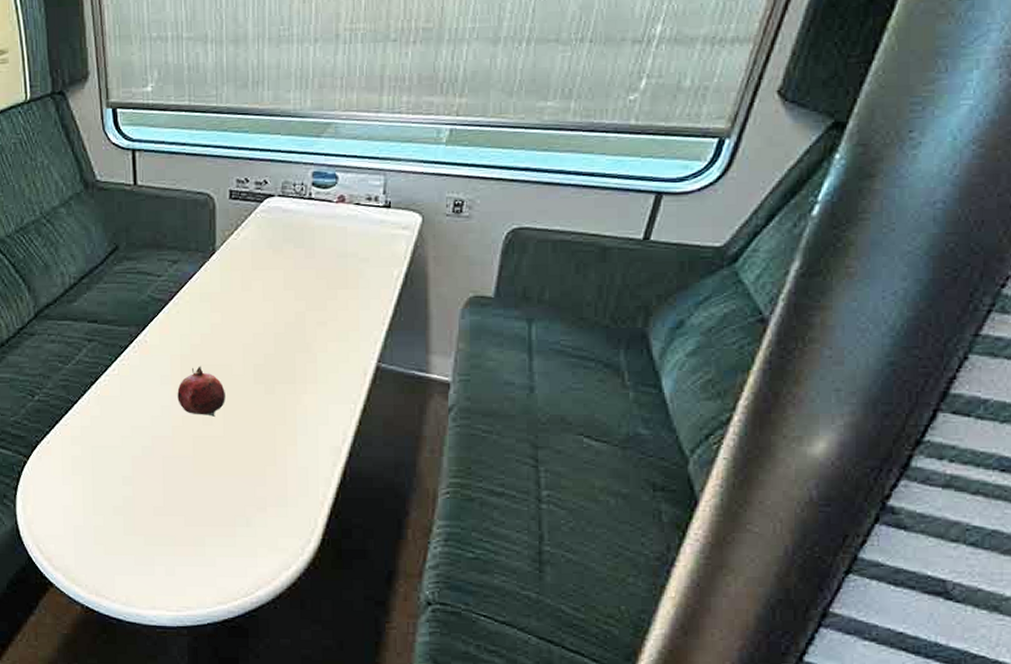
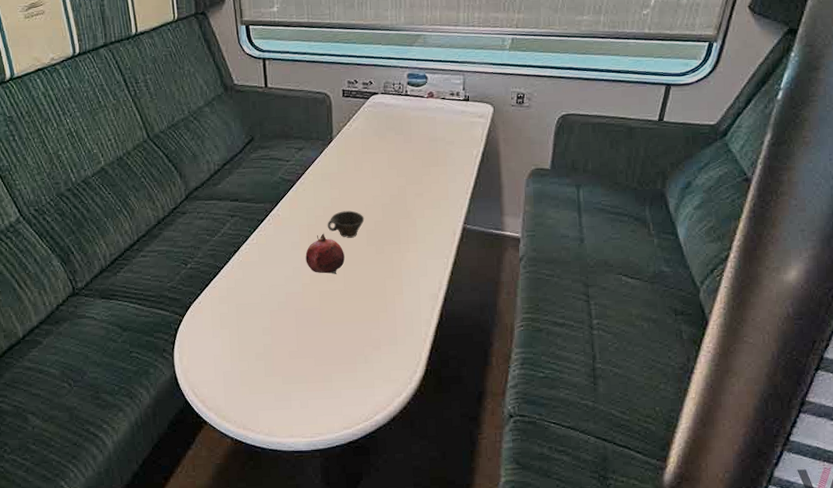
cup: none [205,339,252,373] -> present [327,210,365,238]

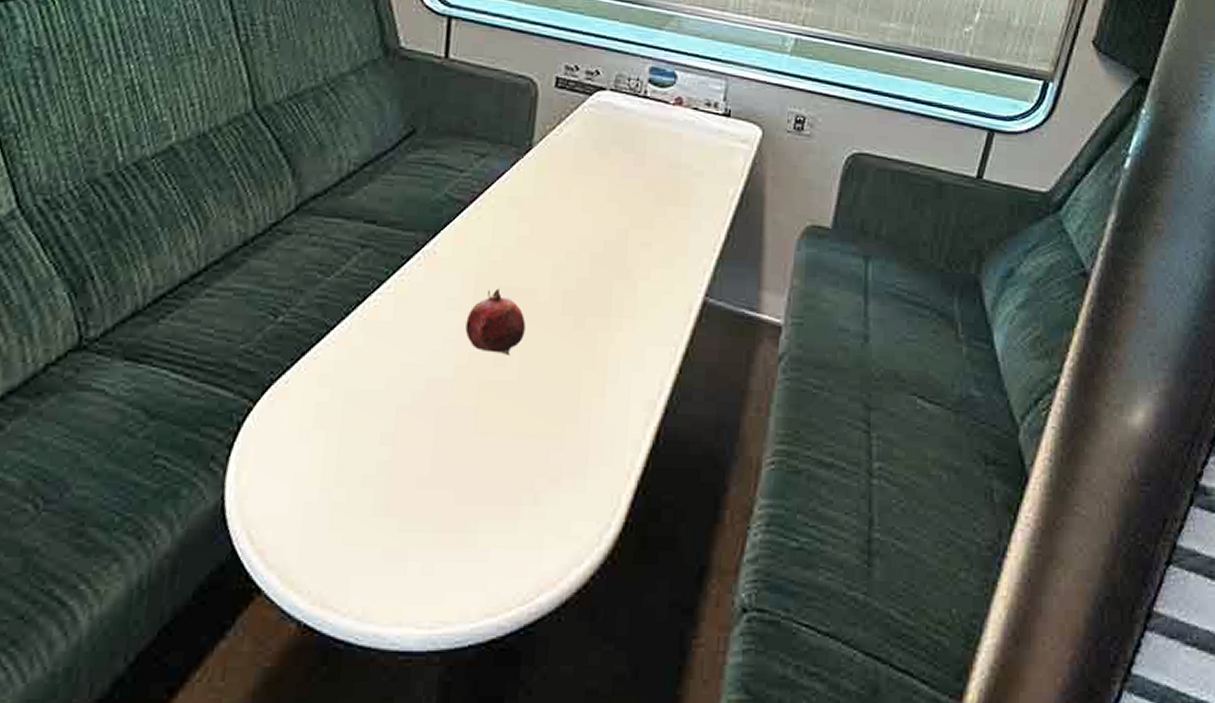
cup: present [327,210,365,238] -> none [505,257,563,300]

